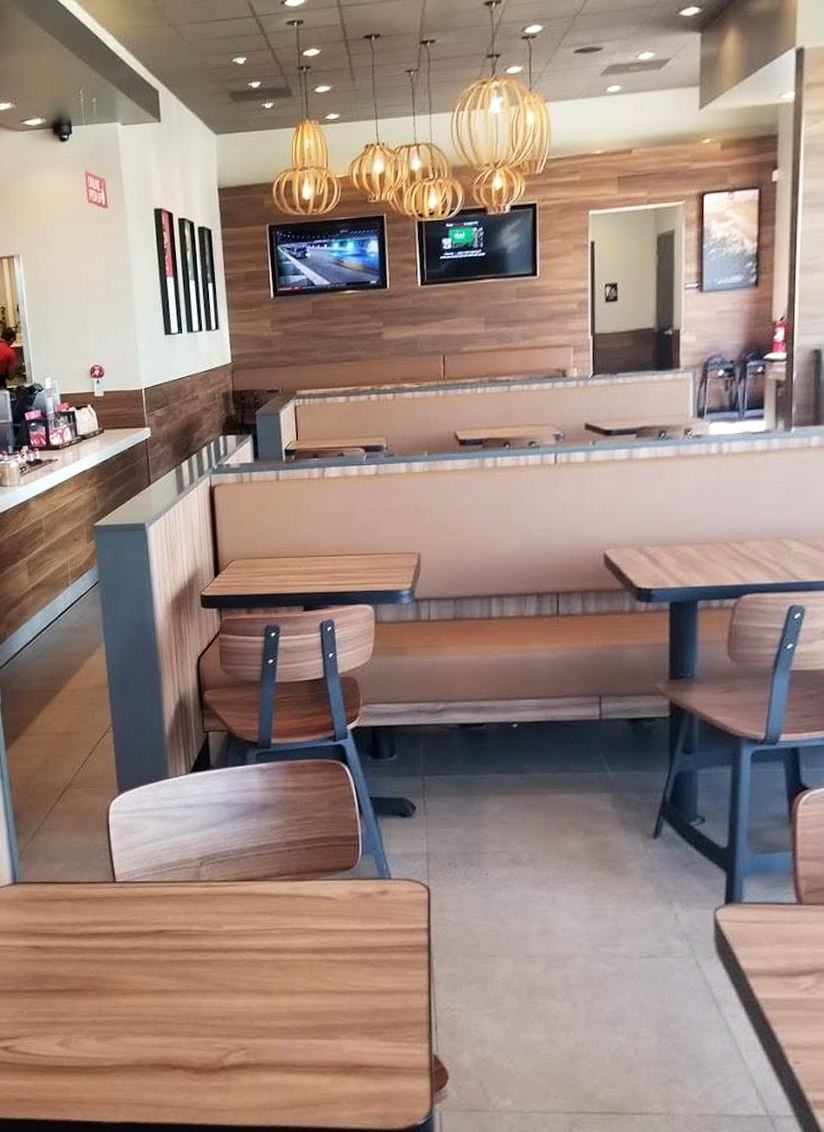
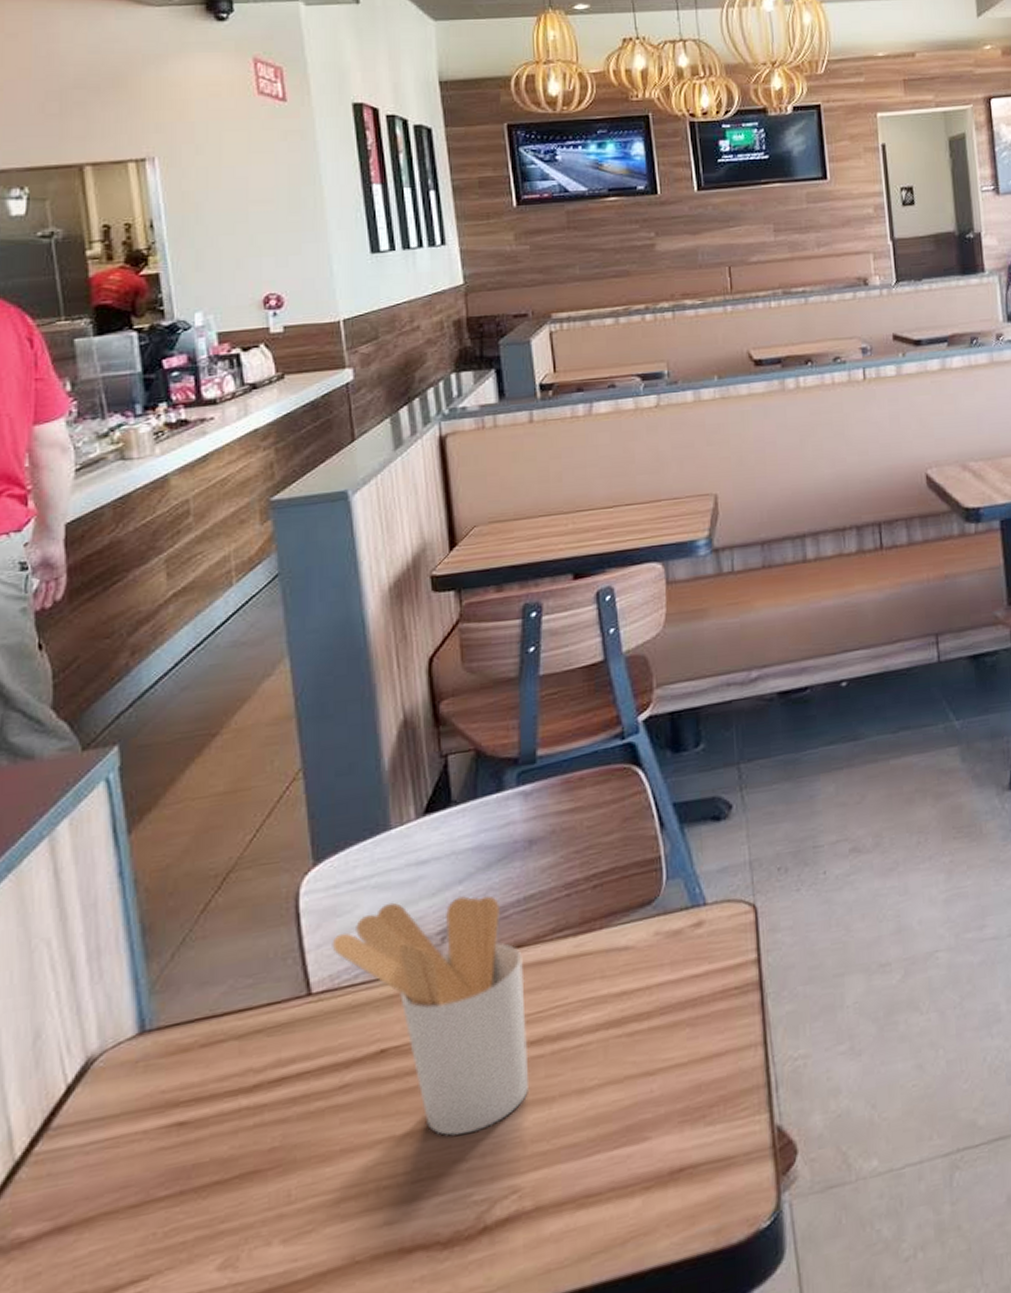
utensil holder: none [129,830,257,1001] -> present [332,895,530,1137]

